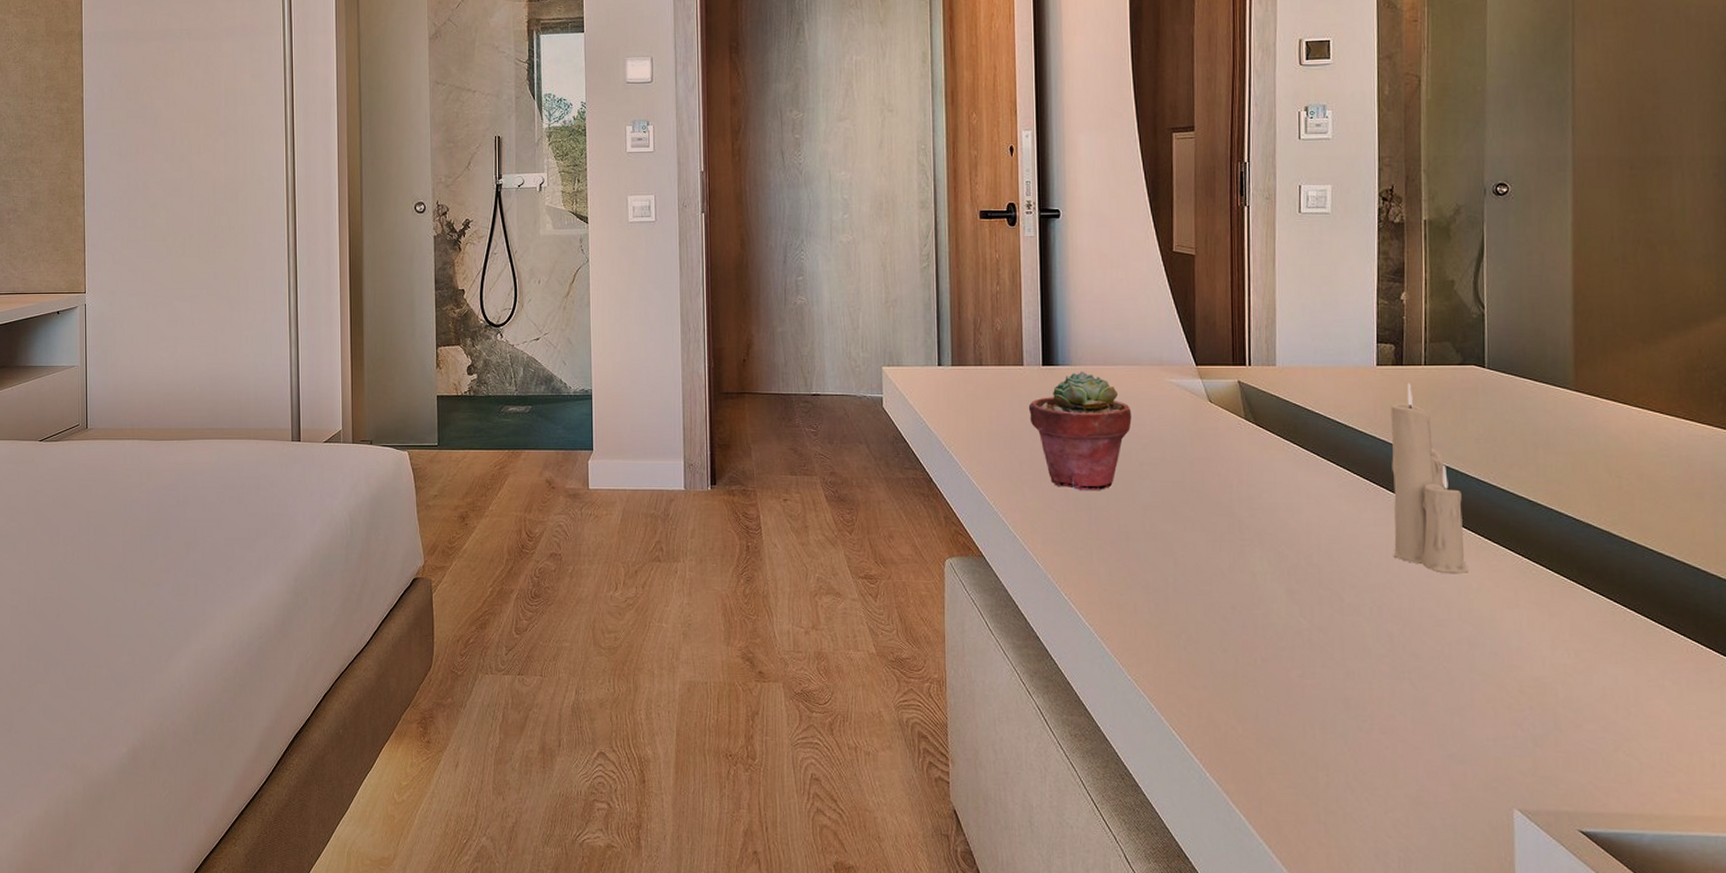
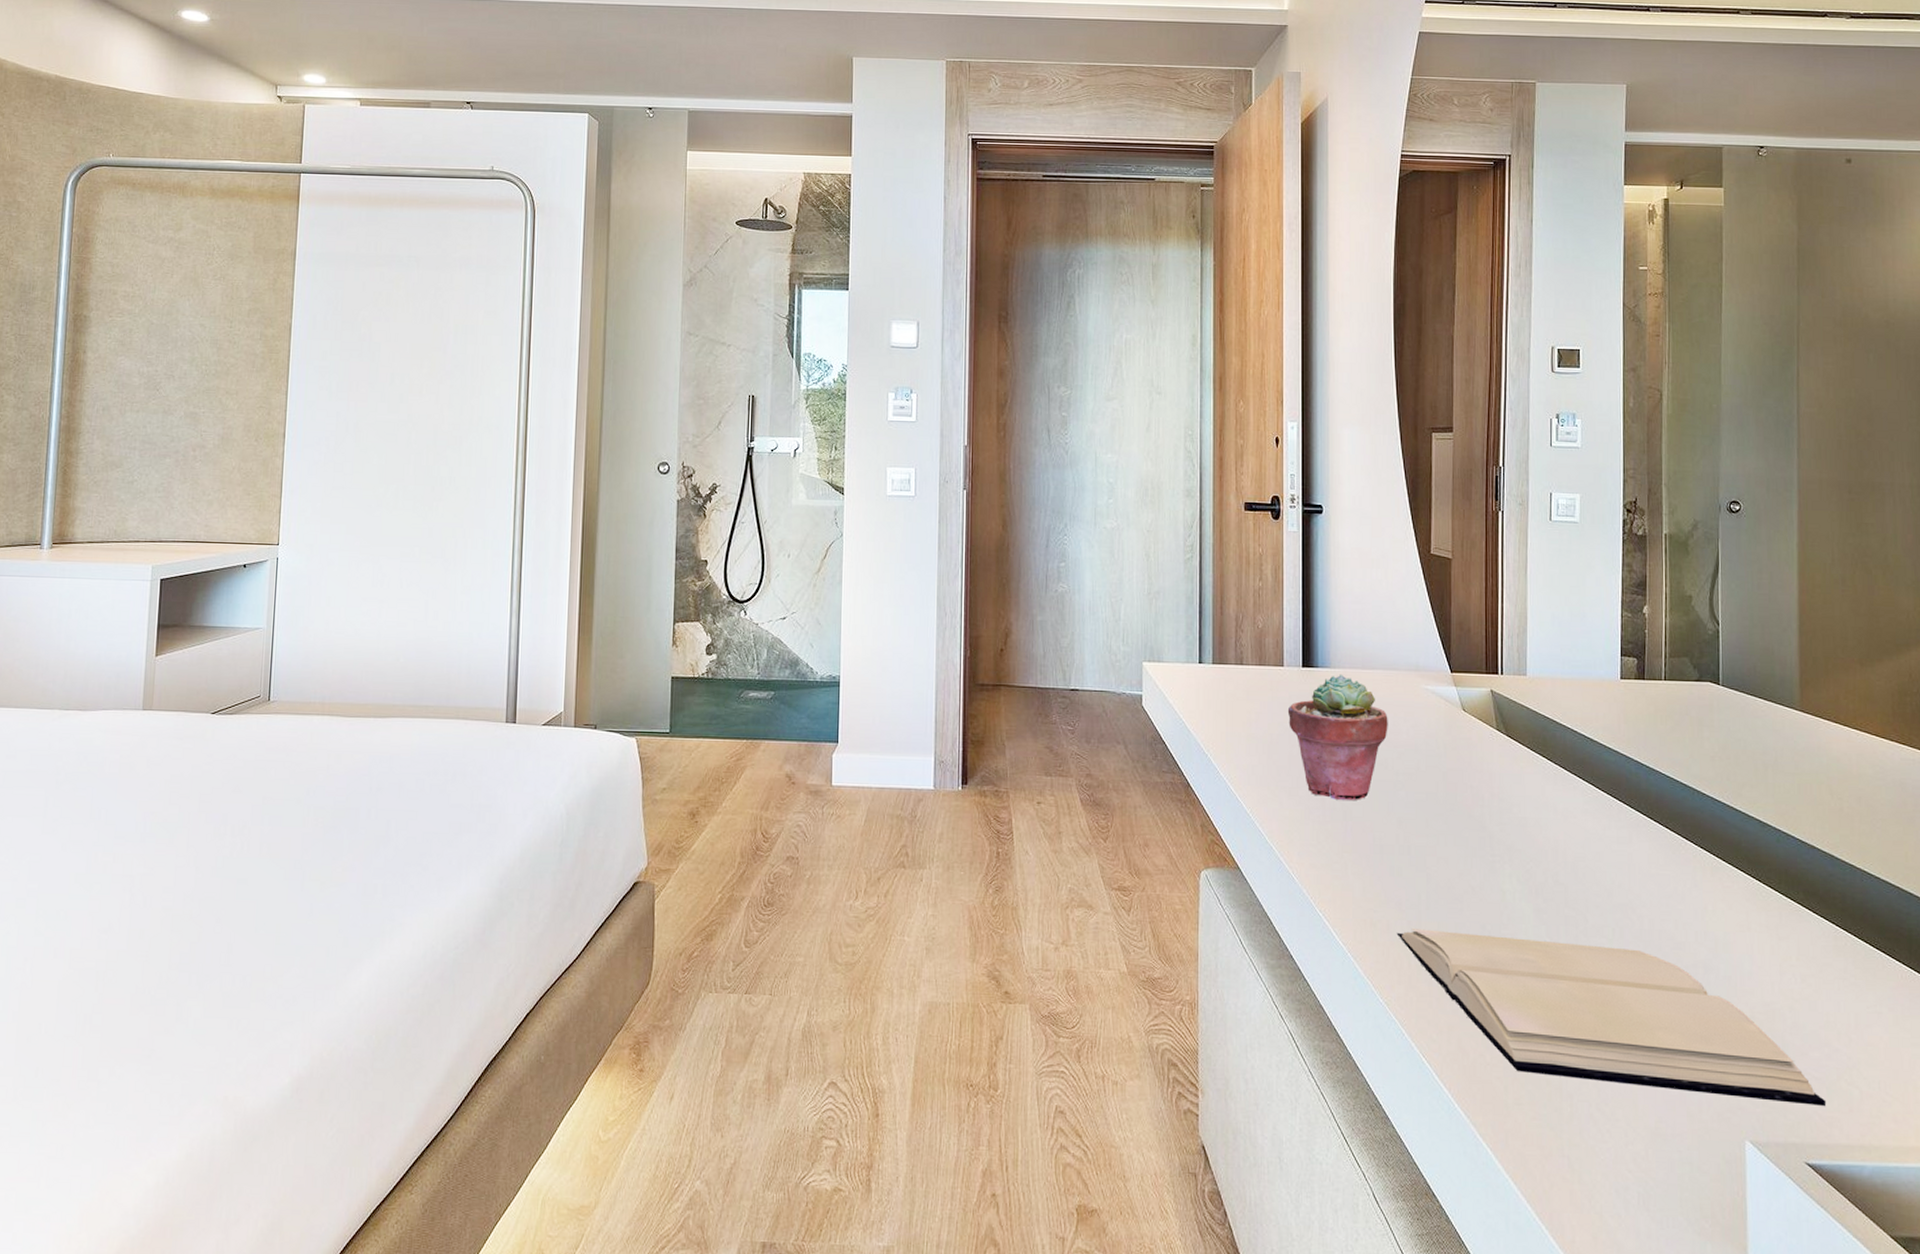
hardback book: none [1144,610,1603,777] -> present [1396,929,1827,1107]
candle: present [1390,382,1470,574] -> none [1633,697,1705,896]

